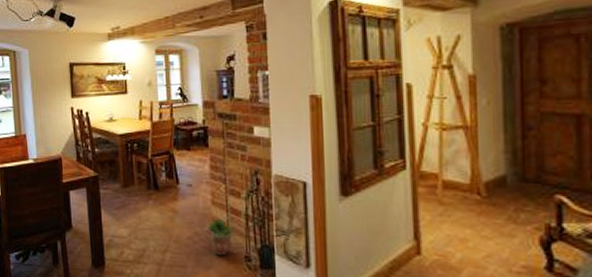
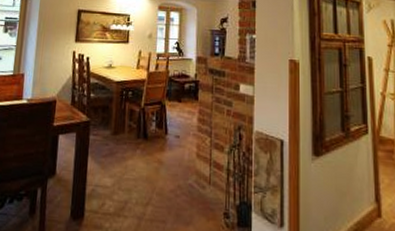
potted plant: present [206,217,235,256] -> none [189,170,216,212]

